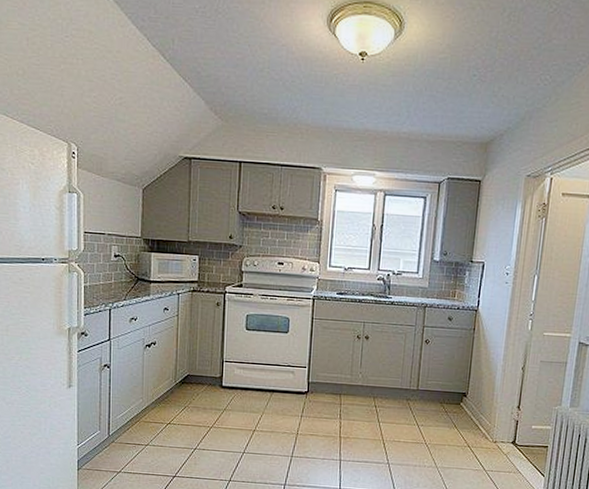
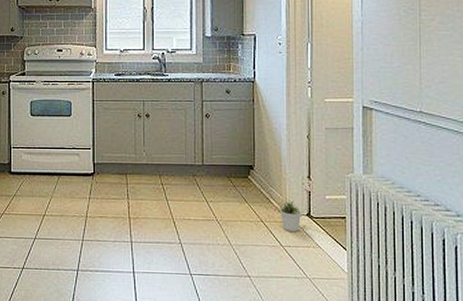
potted plant: none [485,428,508,458] -> present [277,200,302,233]

